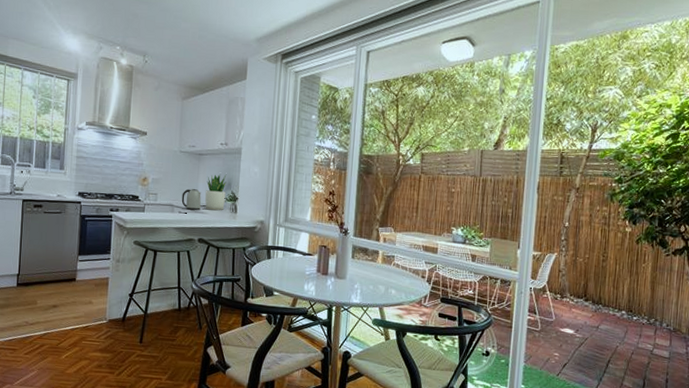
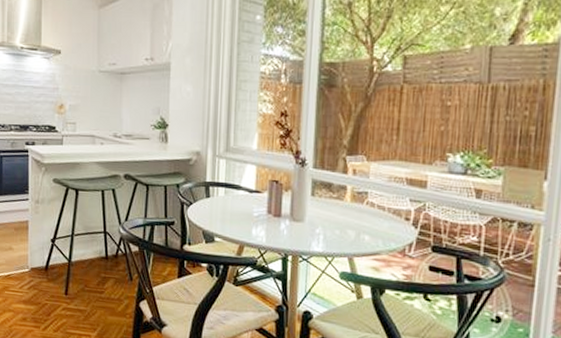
kettle: present [181,189,202,210] -> none [103,115,126,141]
planter: present [205,174,227,211] -> none [130,95,154,141]

